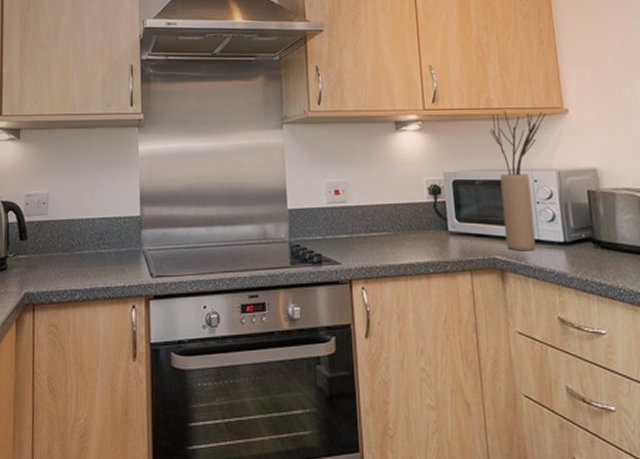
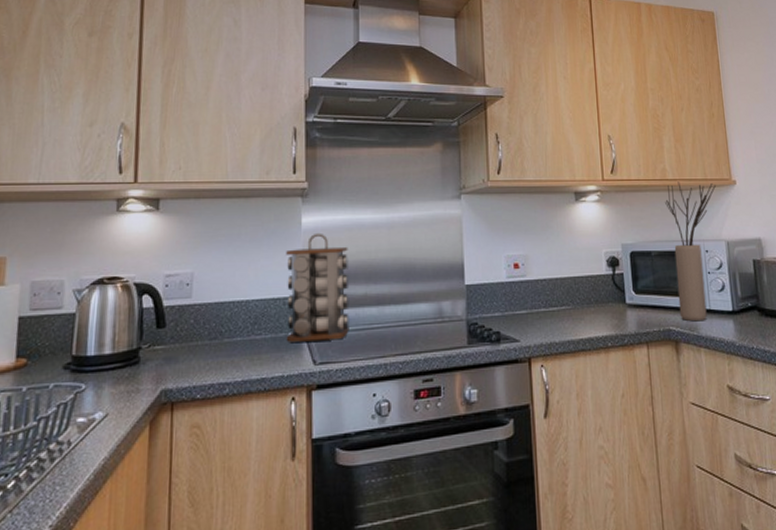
spice rack: none [126,159,182,258] -> present [286,232,350,343]

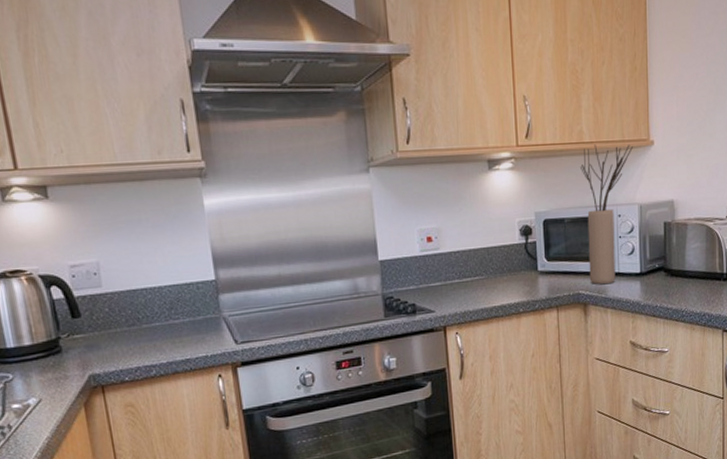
spice rack: present [286,232,350,343] -> none [192,214,267,325]

